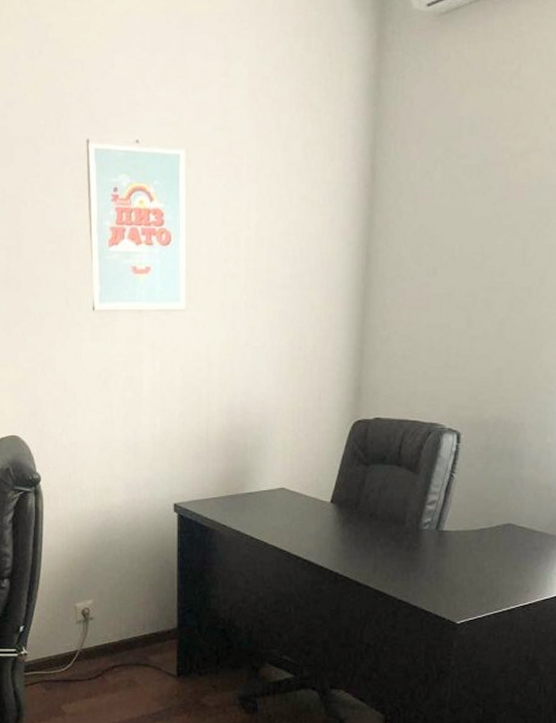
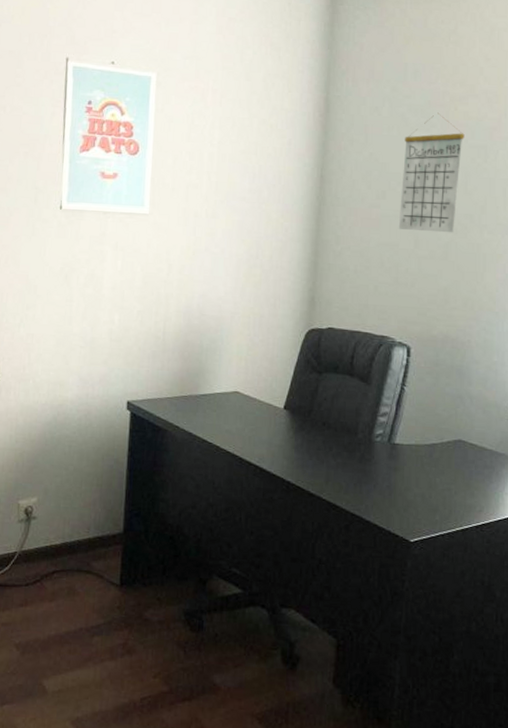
calendar: none [450,172,525,309] -> present [398,112,465,233]

